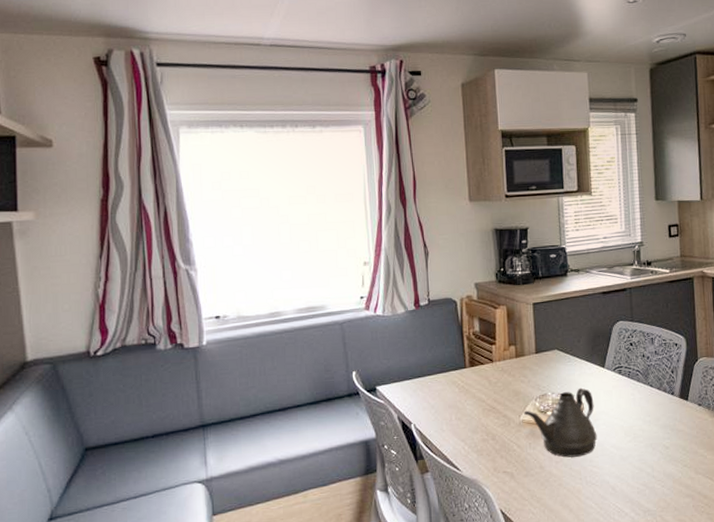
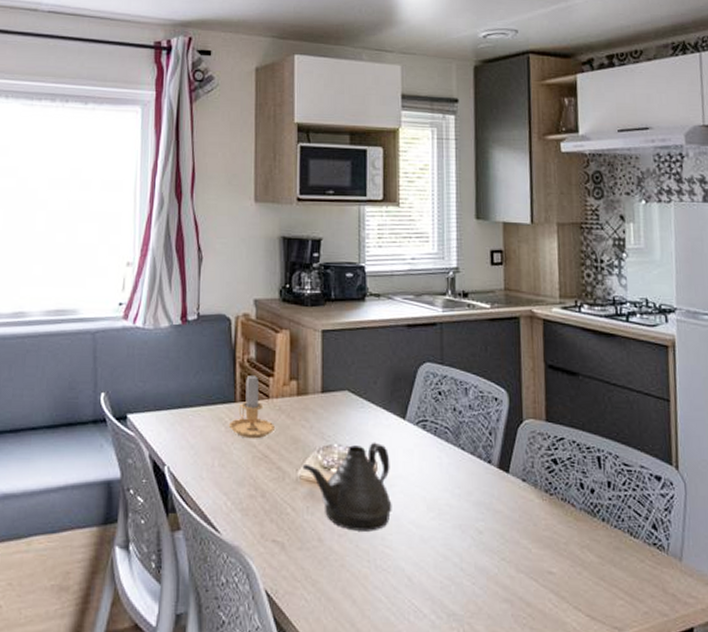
candle: none [461,343,500,396] -> present [228,373,276,439]

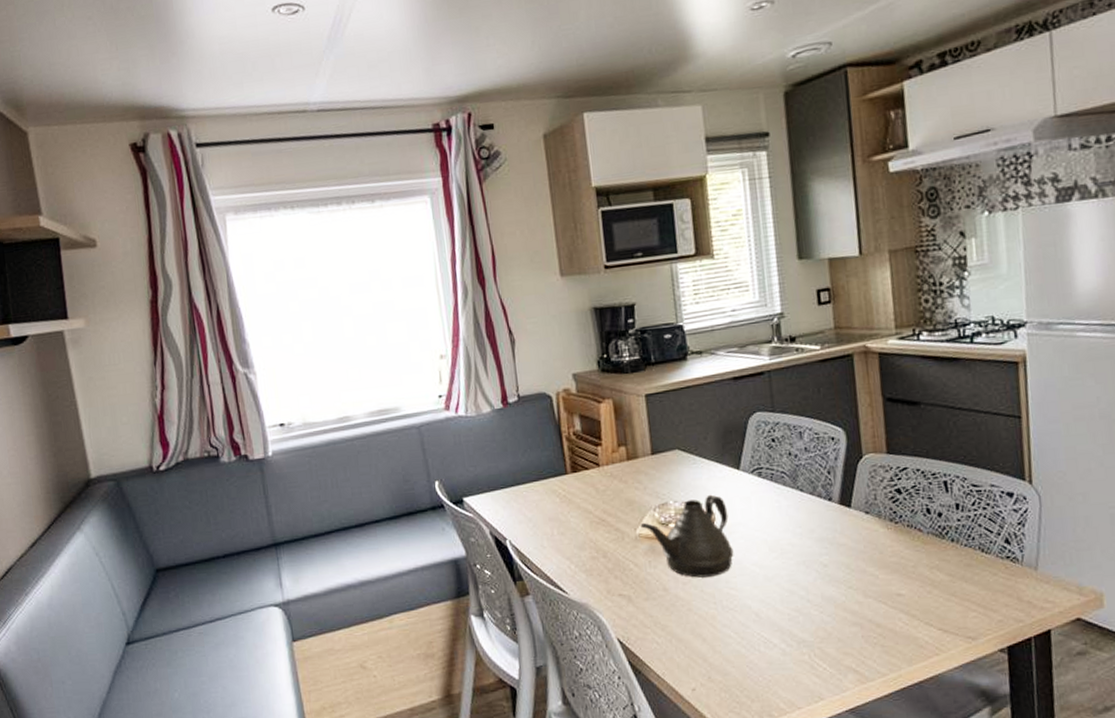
candle: present [228,373,276,439] -> none [562,445,610,506]

